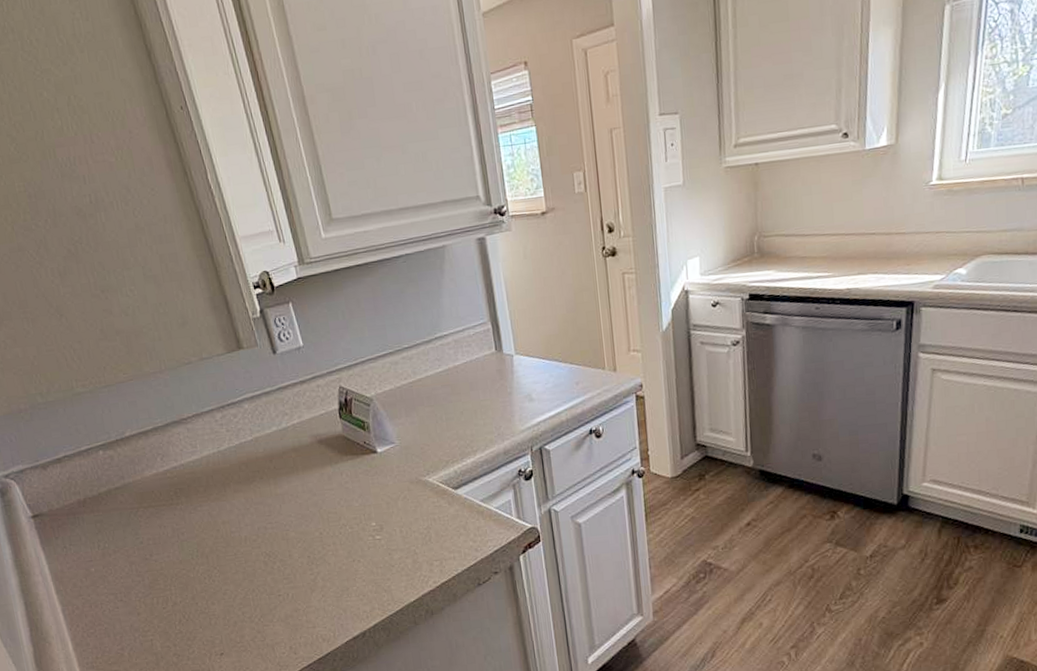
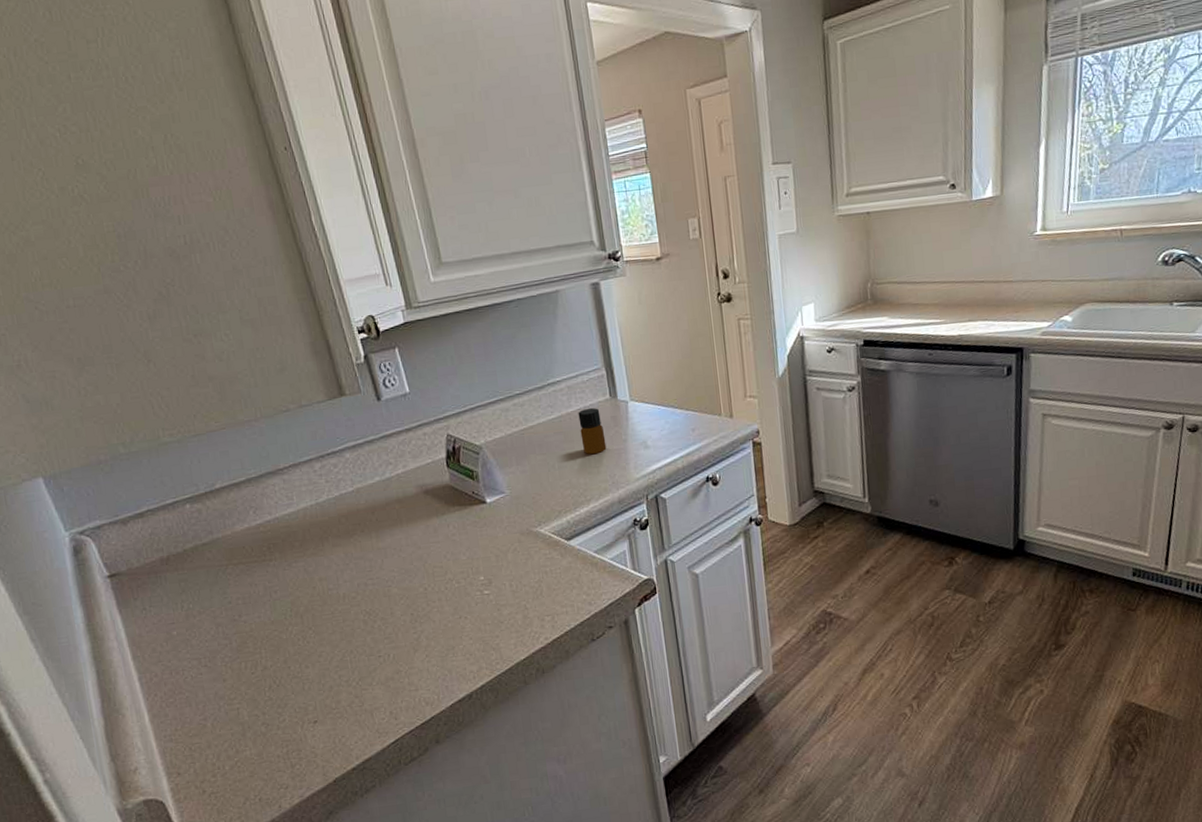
bottle: none [464,361,492,406] -> present [578,407,607,454]

